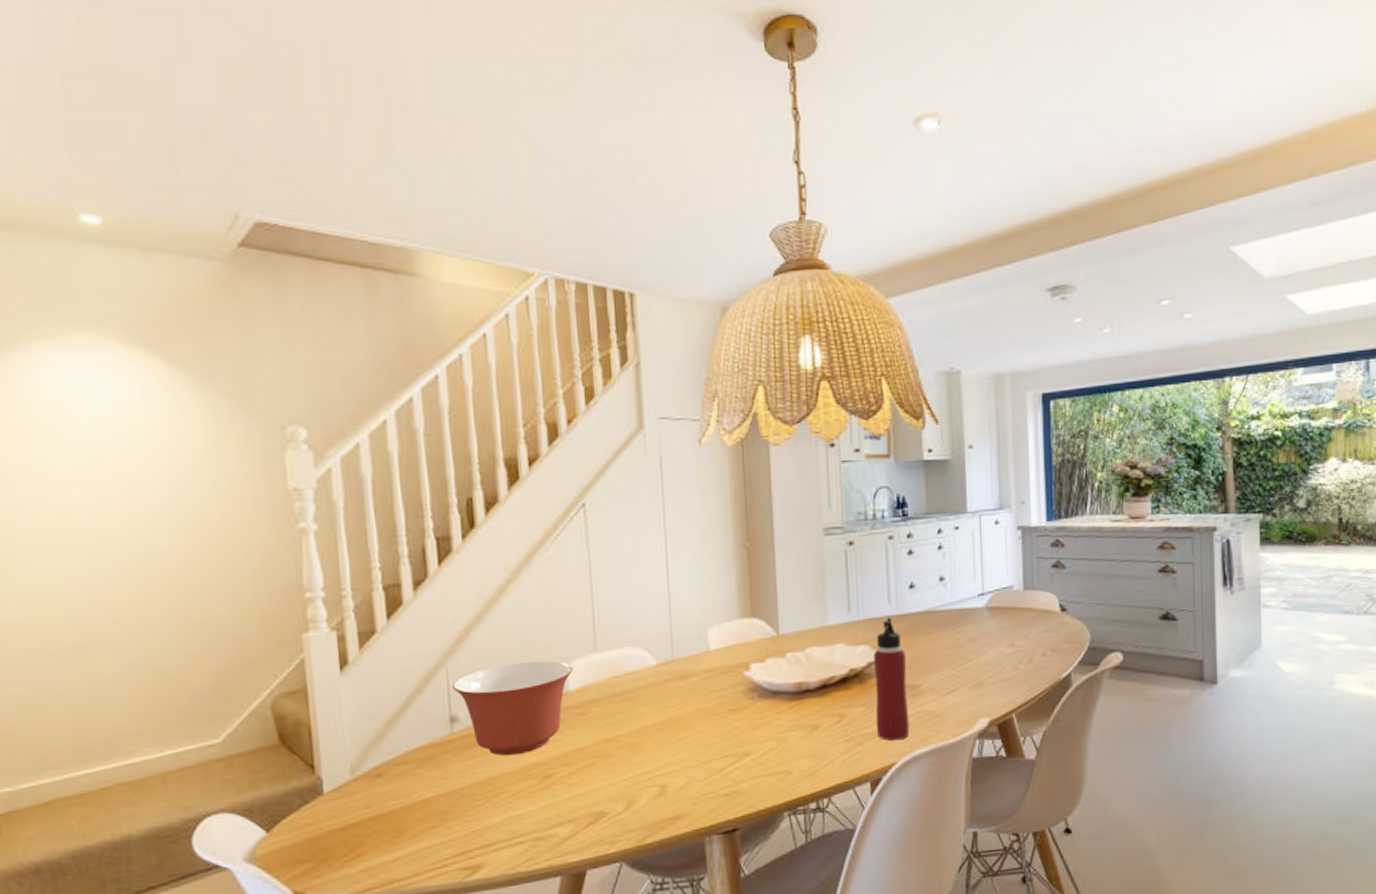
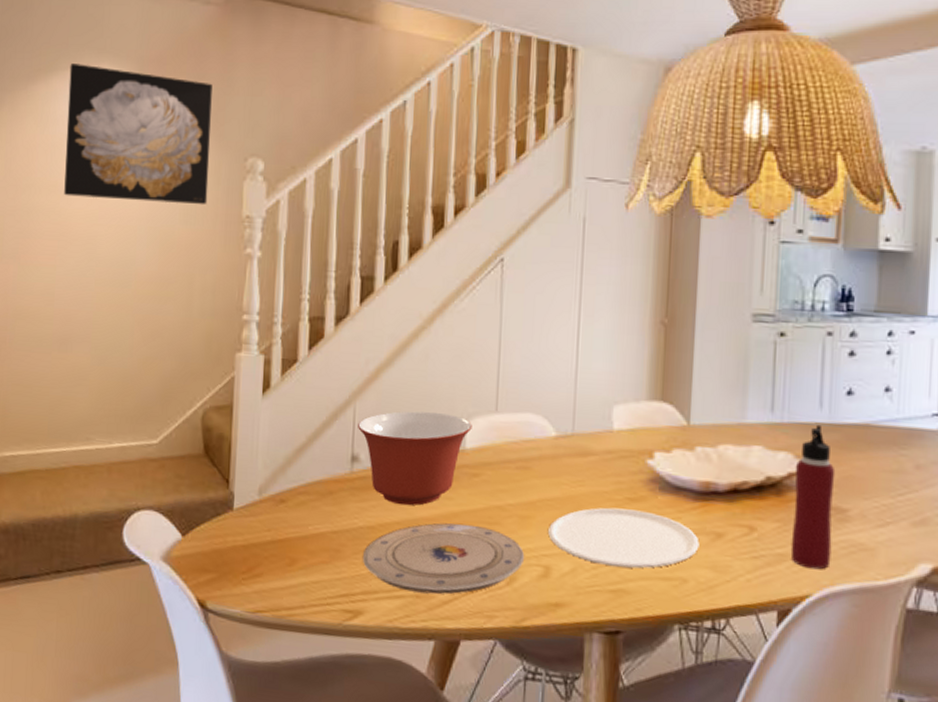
wall art: none [35,334,243,487] -> present [64,64,213,205]
plate: none [475,761,640,836] -> present [362,523,525,595]
plate: none [660,718,799,774] -> present [548,507,700,569]

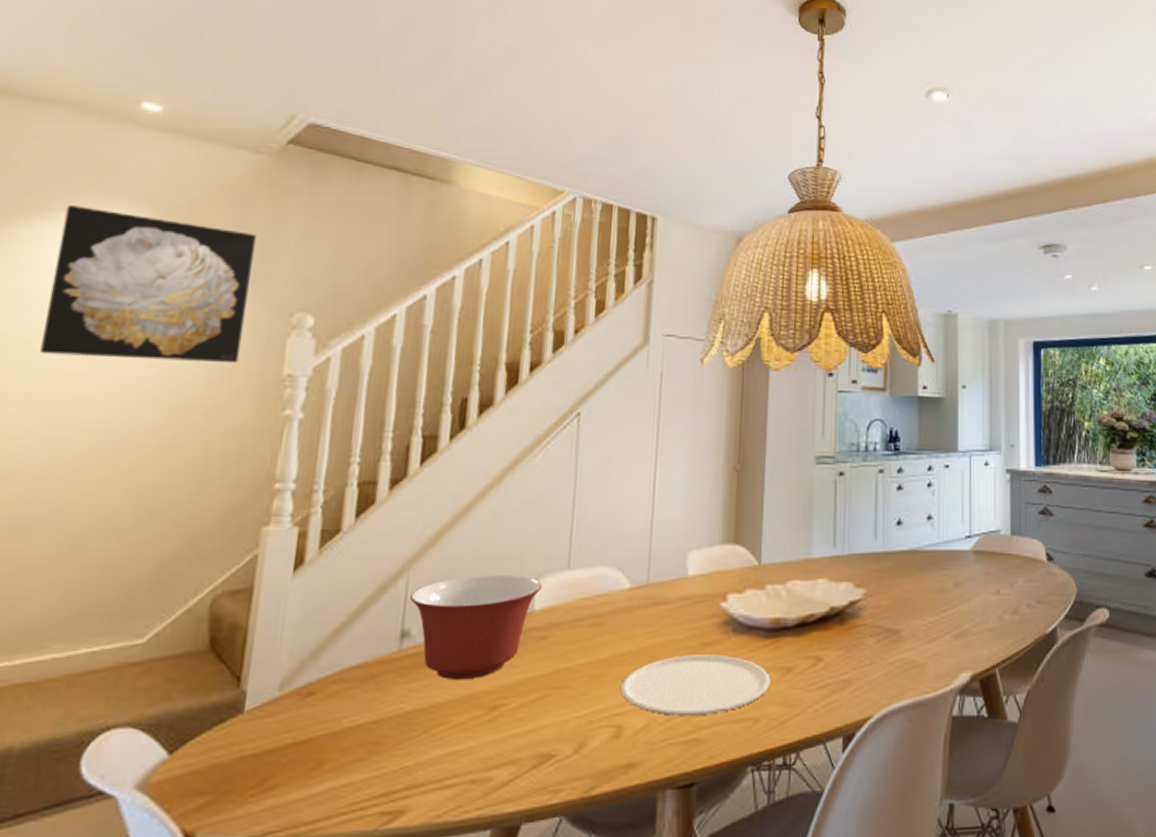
plate: present [362,523,525,595] -> none [408,692,596,778]
water bottle: present [790,424,836,570] -> none [853,554,890,691]

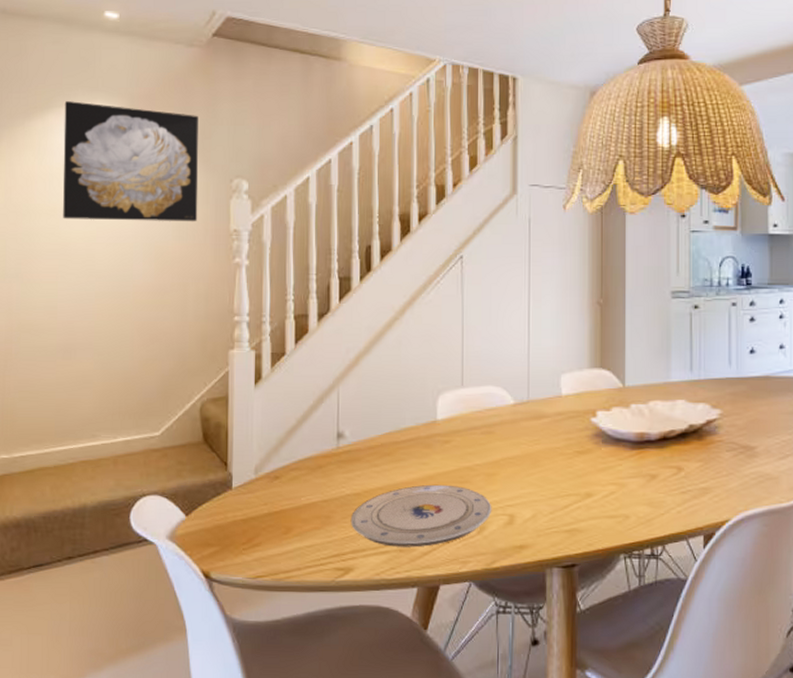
plate: none [408,692,596,778] -> present [350,484,492,547]
mixing bowl: present [410,575,542,681] -> none [342,391,442,473]
plate: present [621,654,771,716] -> none [511,460,638,510]

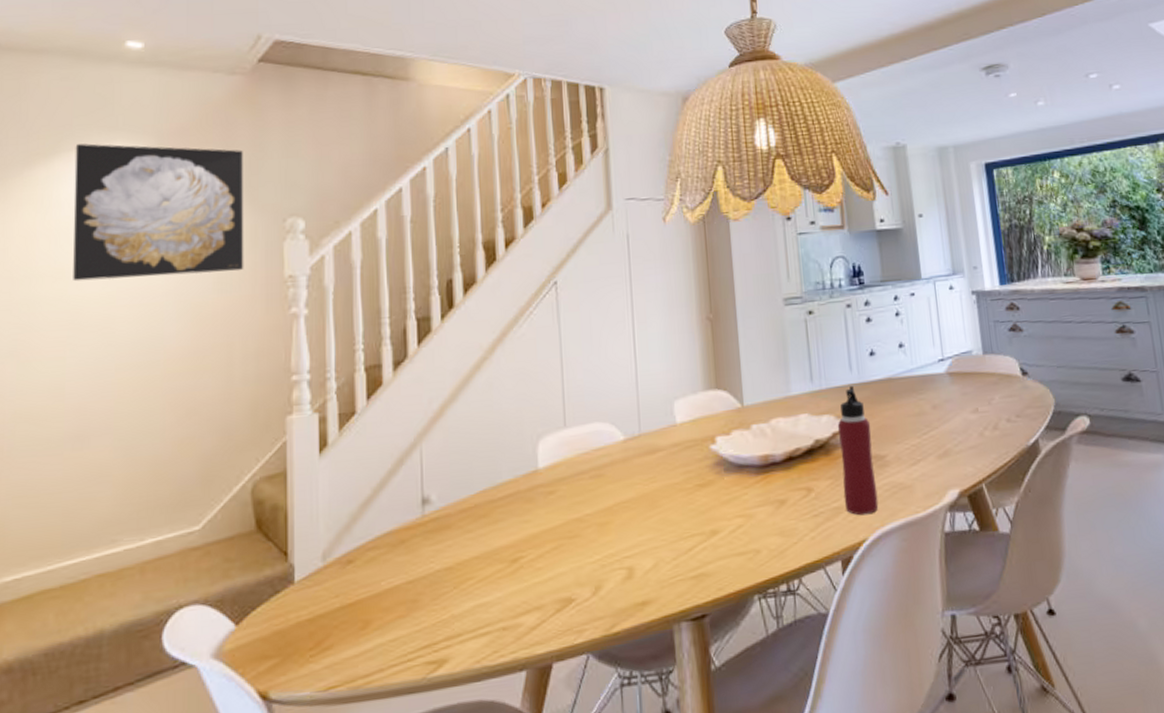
plate: present [350,484,492,547] -> none [442,542,608,626]
water bottle: none [711,379,744,498] -> present [837,385,879,516]

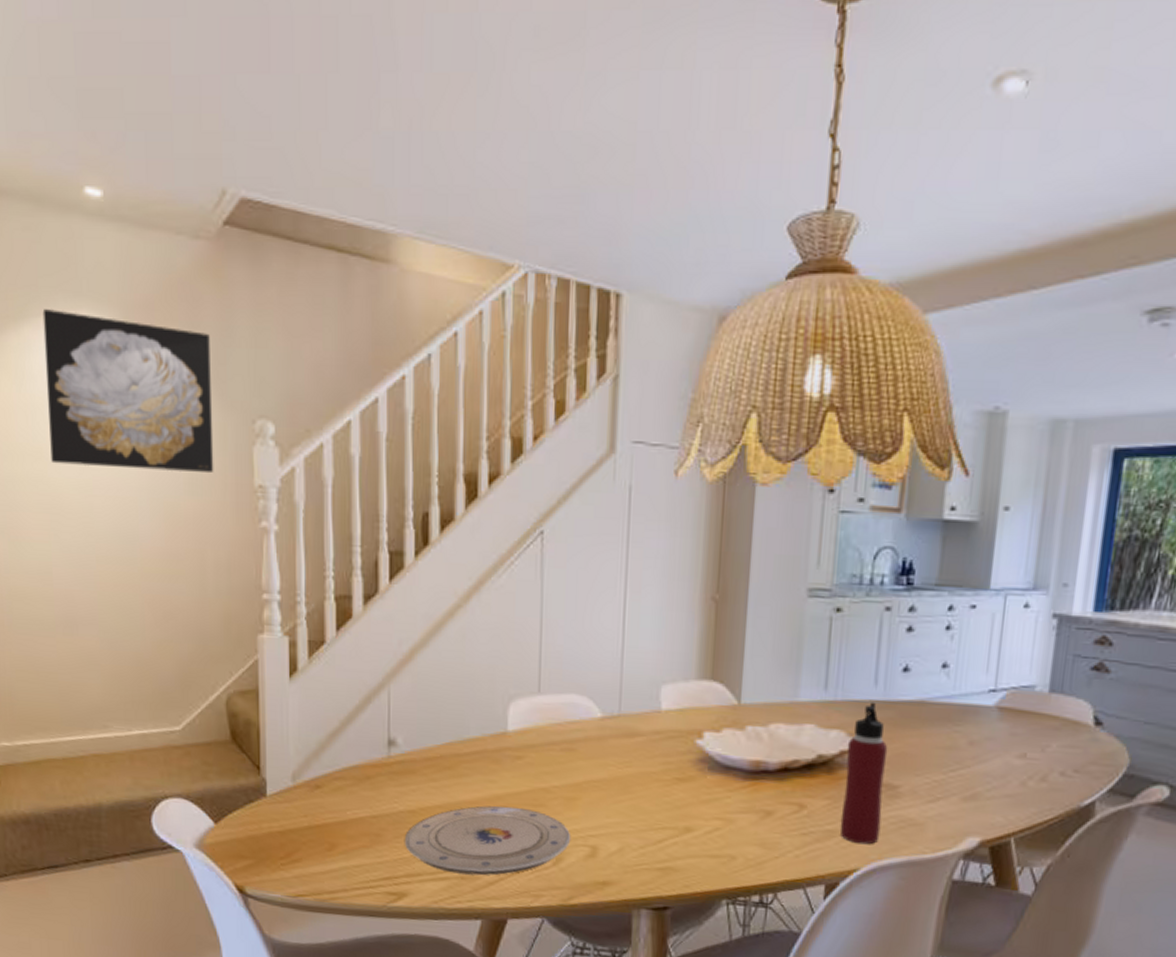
plate: none [442,542,608,626] -> present [404,805,571,876]

